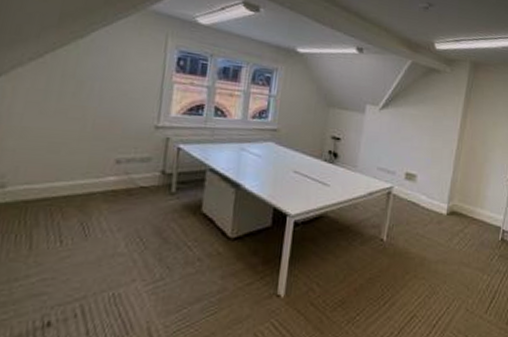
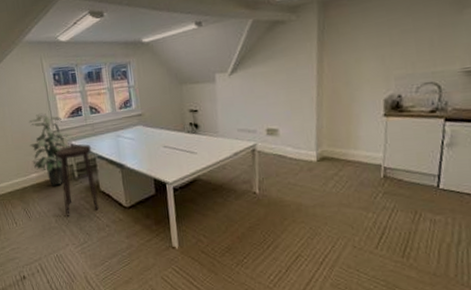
indoor plant: none [115,100,177,198] -> present [29,113,69,186]
stool: none [143,149,205,241] -> present [56,144,99,216]

